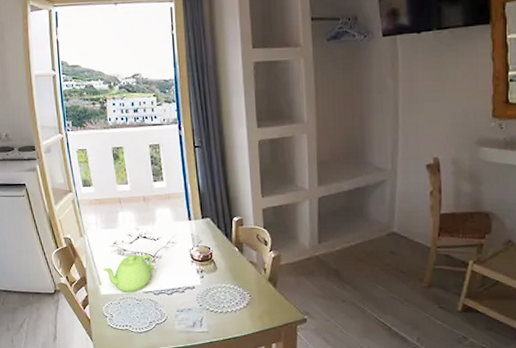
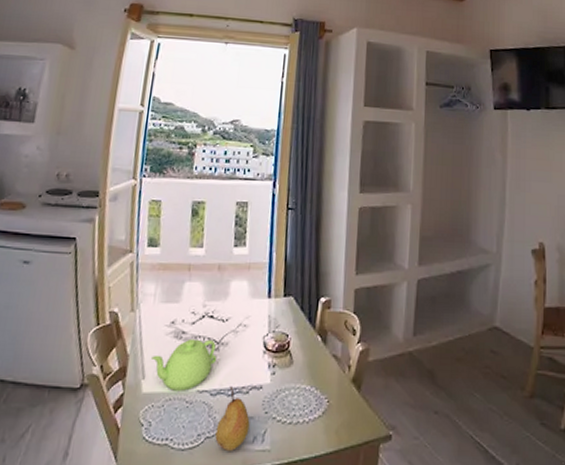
fruit: none [163,288,189,333] -> present [215,386,250,451]

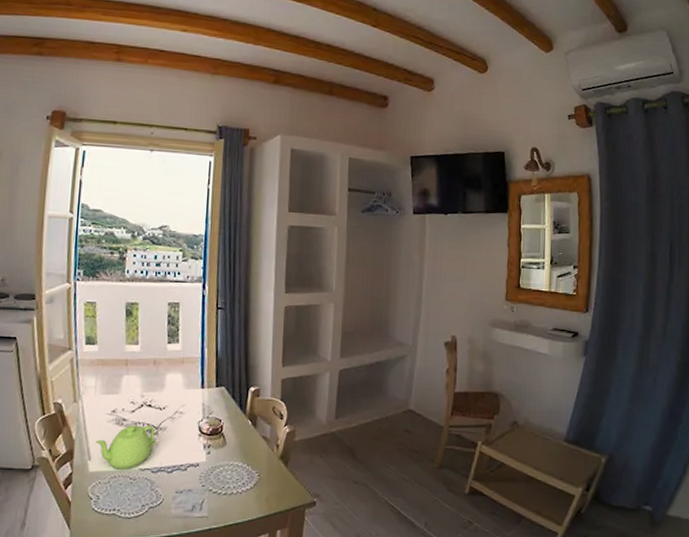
fruit: present [215,386,250,451] -> none [158,465,189,518]

